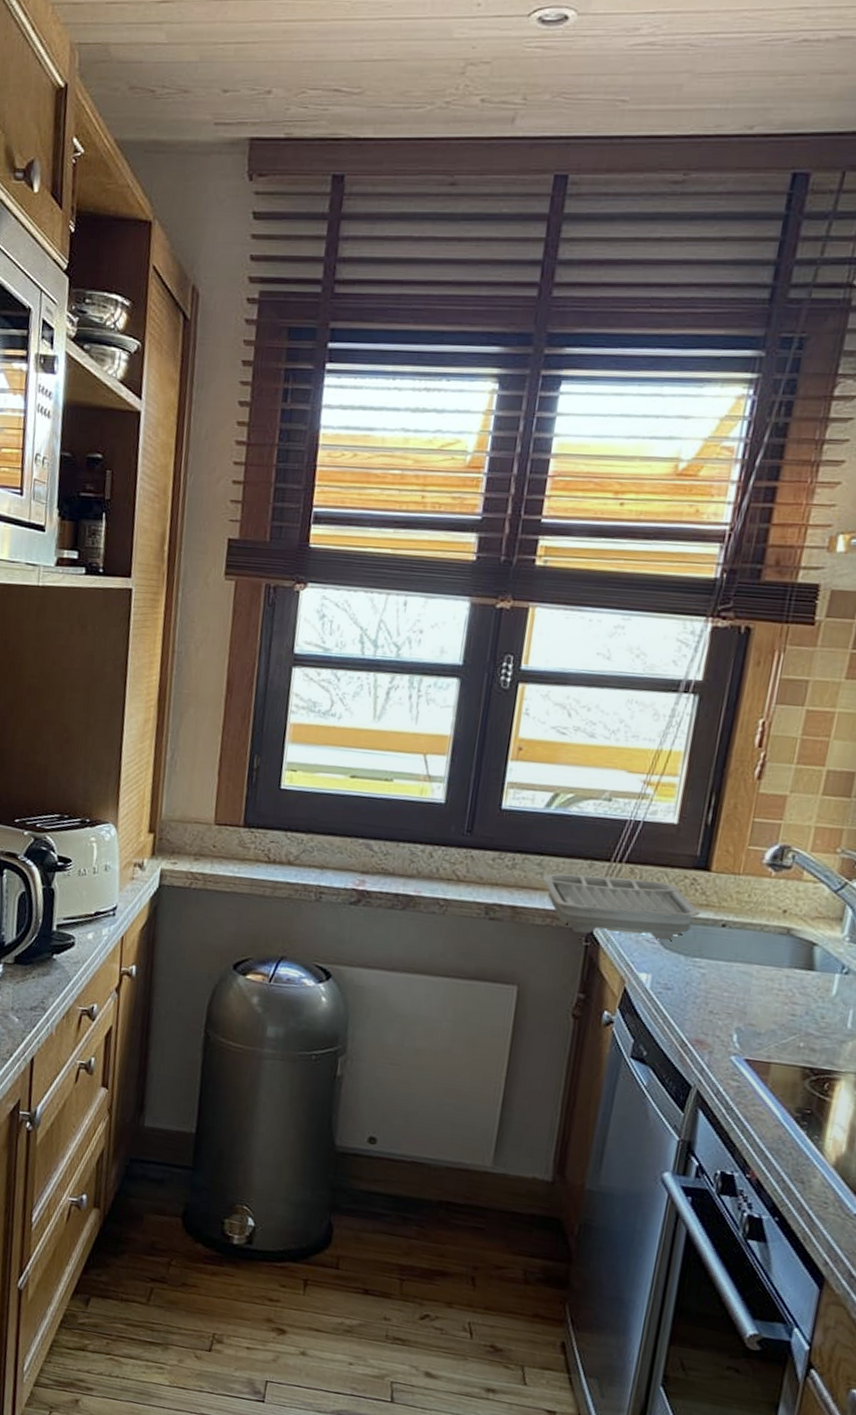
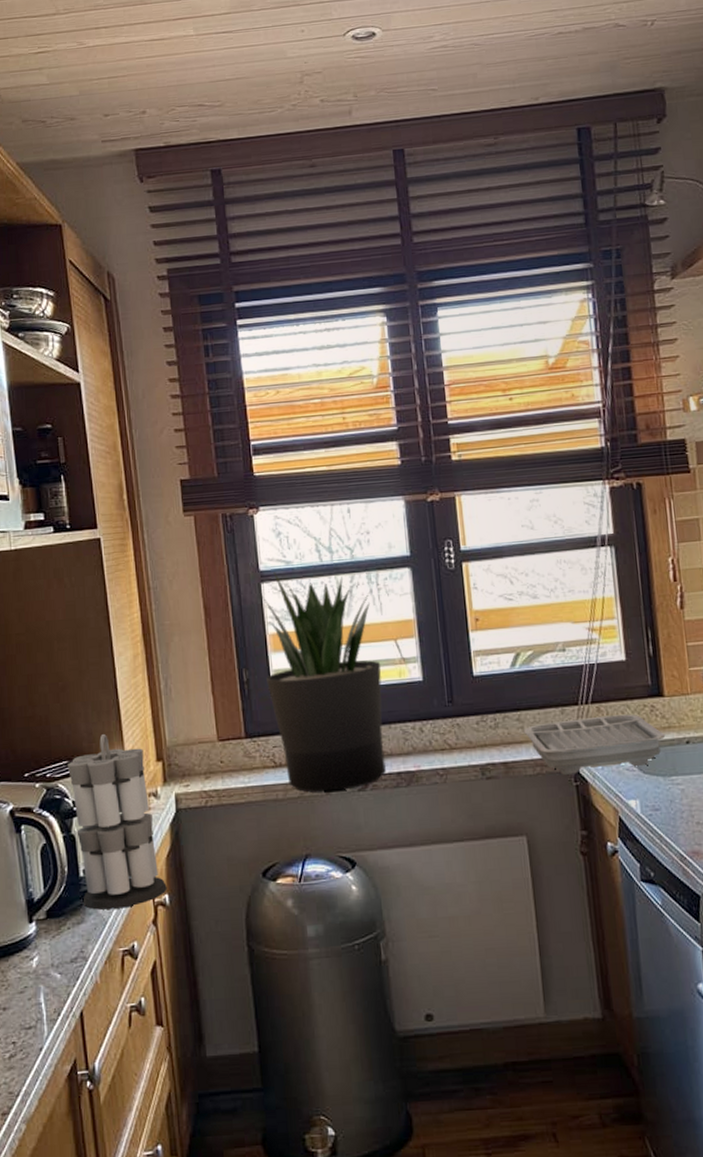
spice rack: none [51,794,137,970] -> present [67,733,167,910]
planter: none [277,656,409,900] -> present [262,571,386,792]

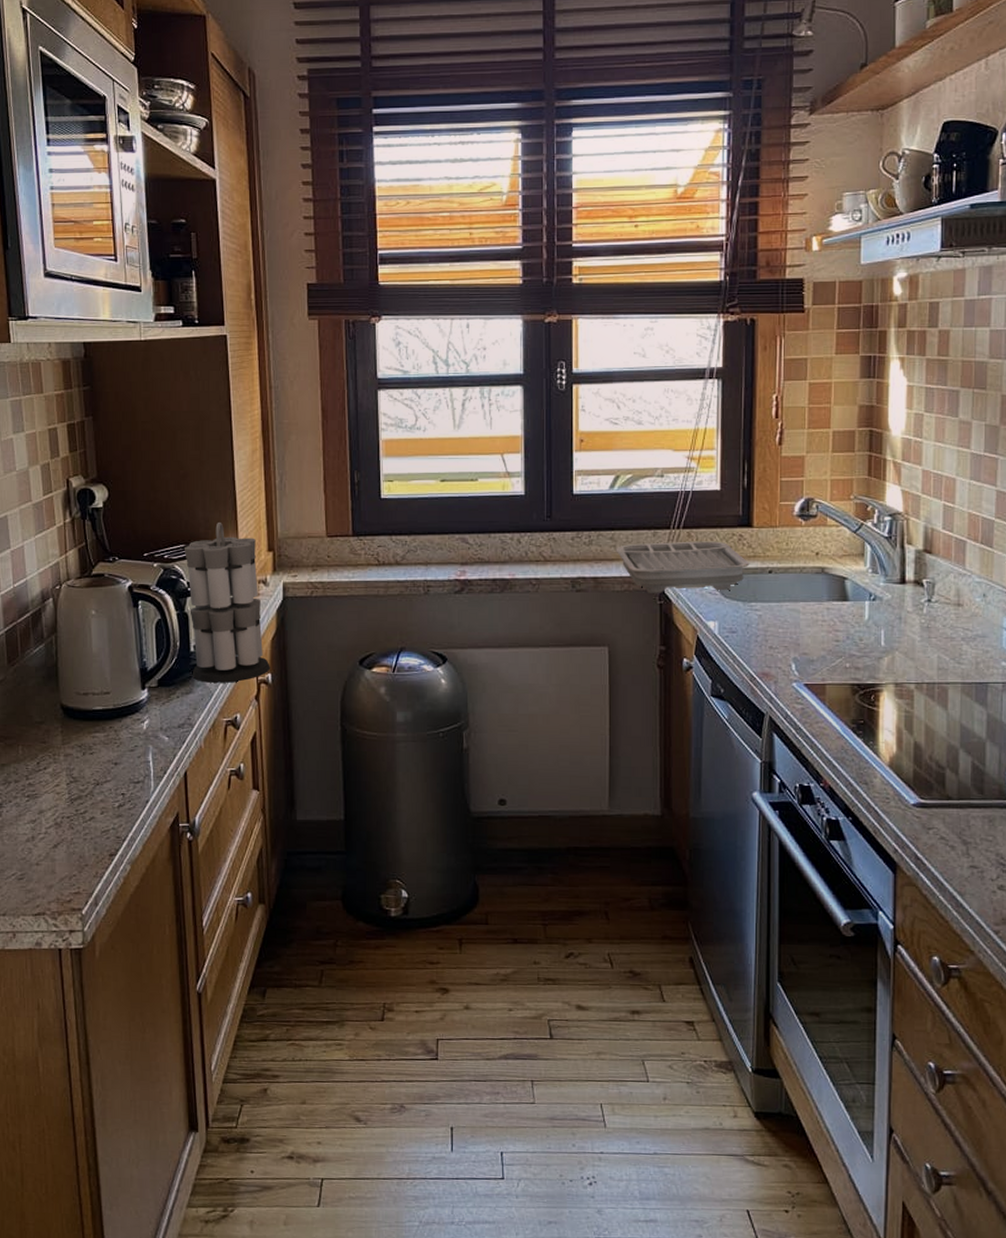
planter: present [262,571,386,792] -> none [376,380,486,591]

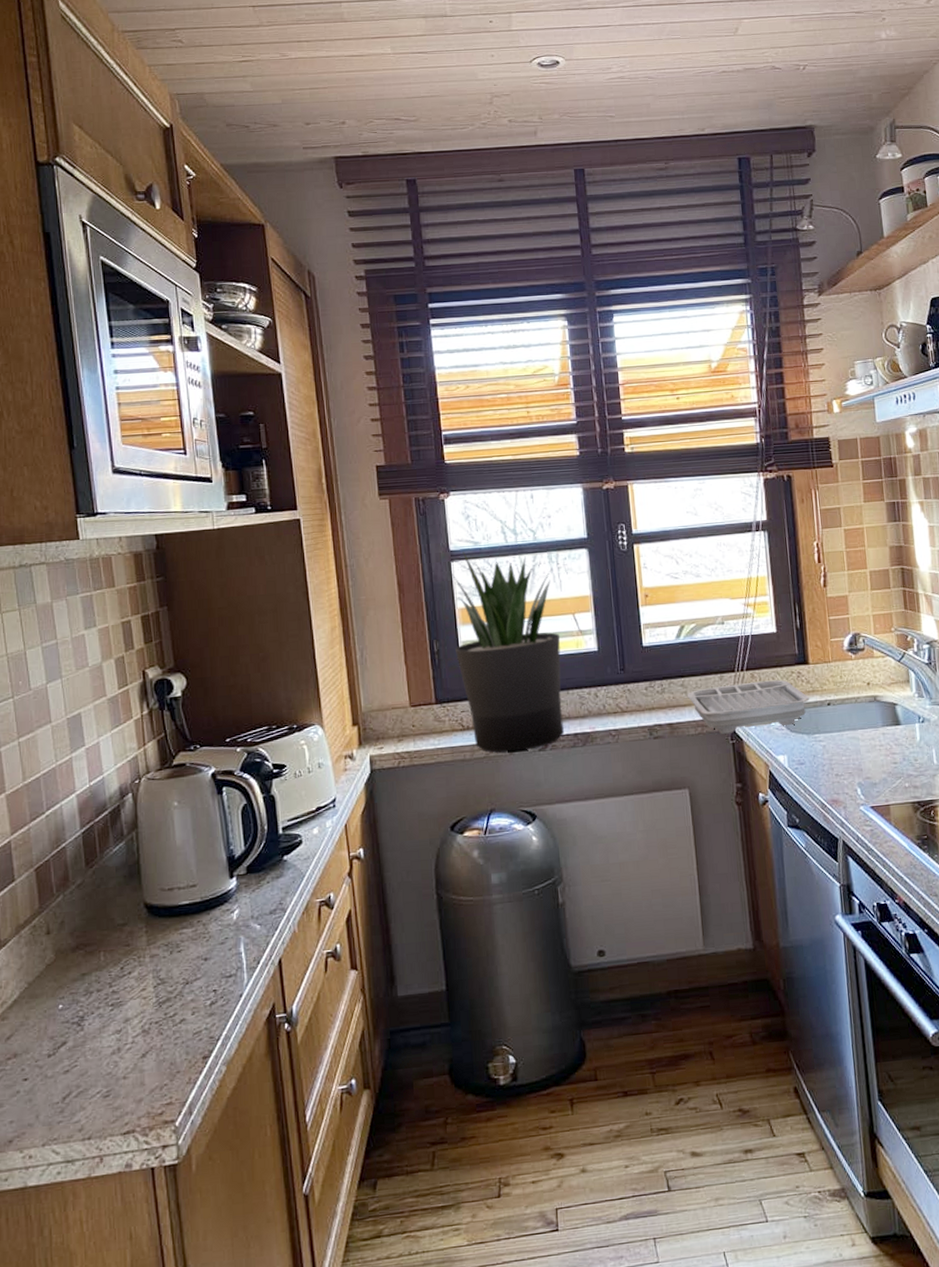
spice rack: present [184,521,270,683] -> none [267,700,362,864]
planter: none [376,380,486,591] -> present [452,551,564,752]

